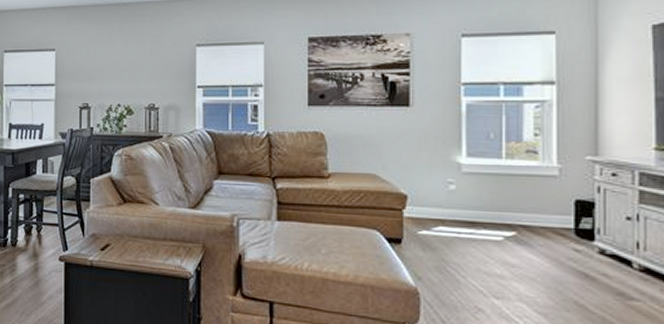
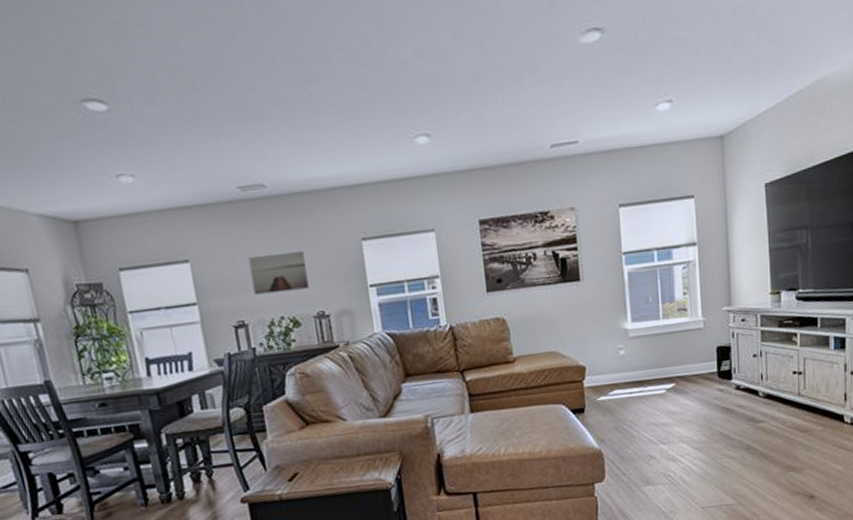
wall art: none [100,50,145,83] -> present [248,250,309,295]

